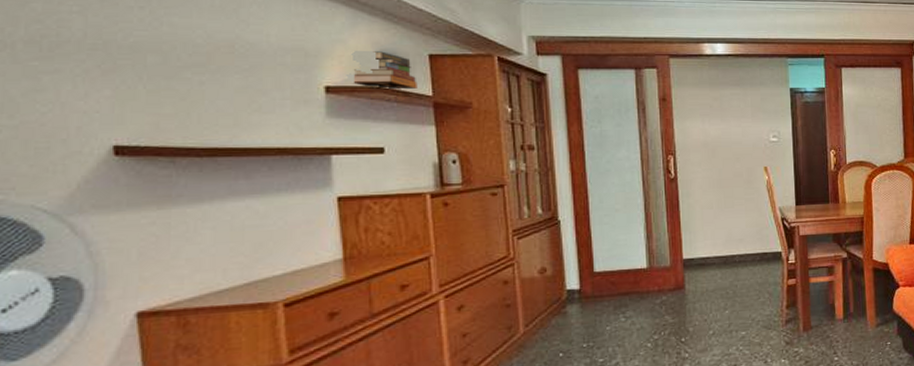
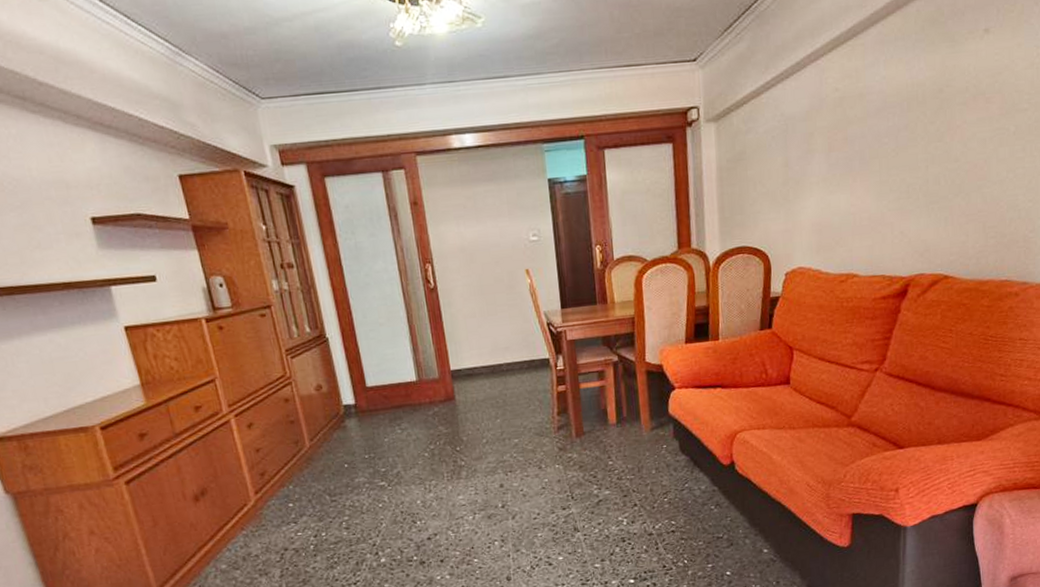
books: present [353,51,417,90] -> none [113,176,174,217]

